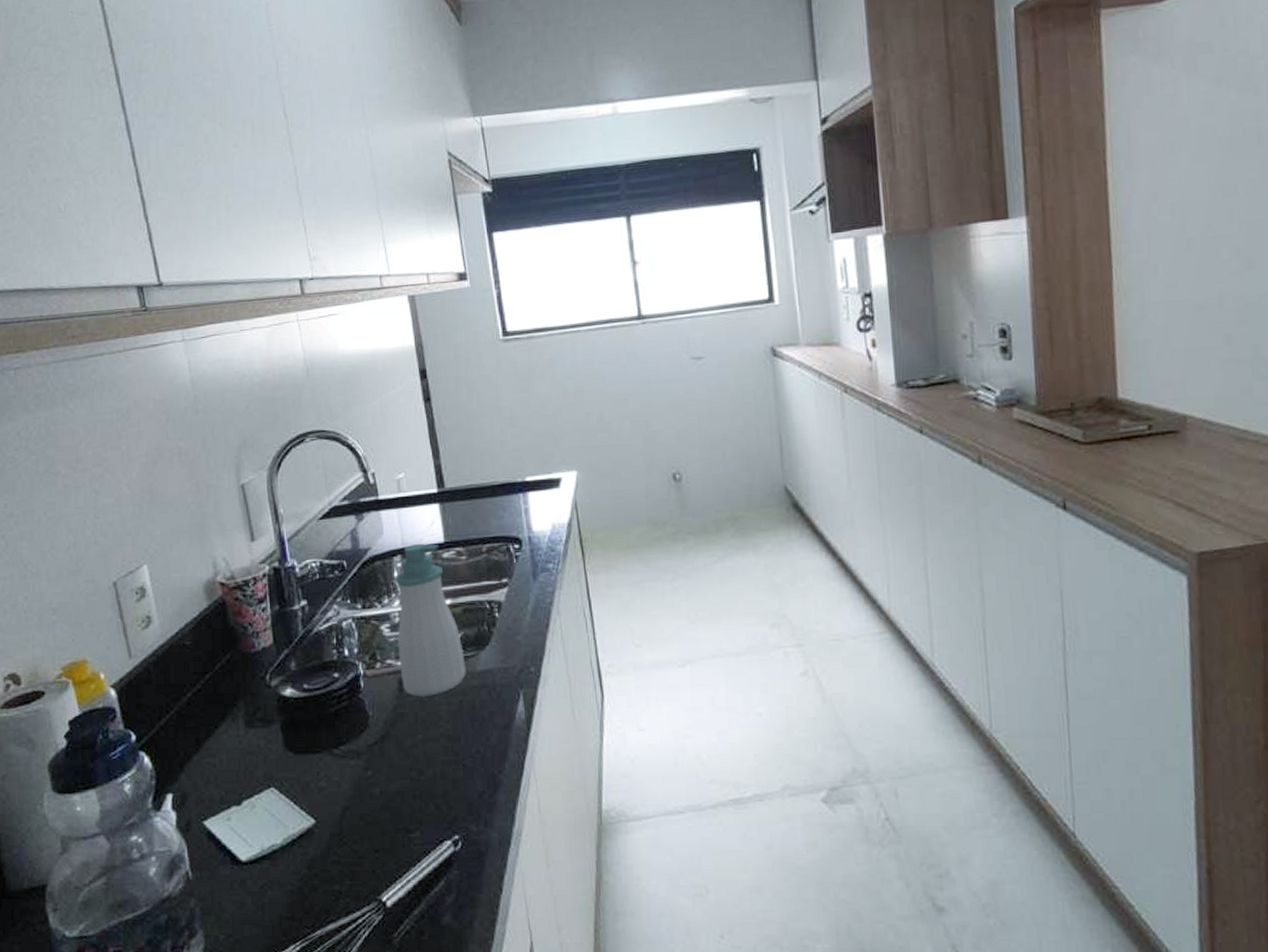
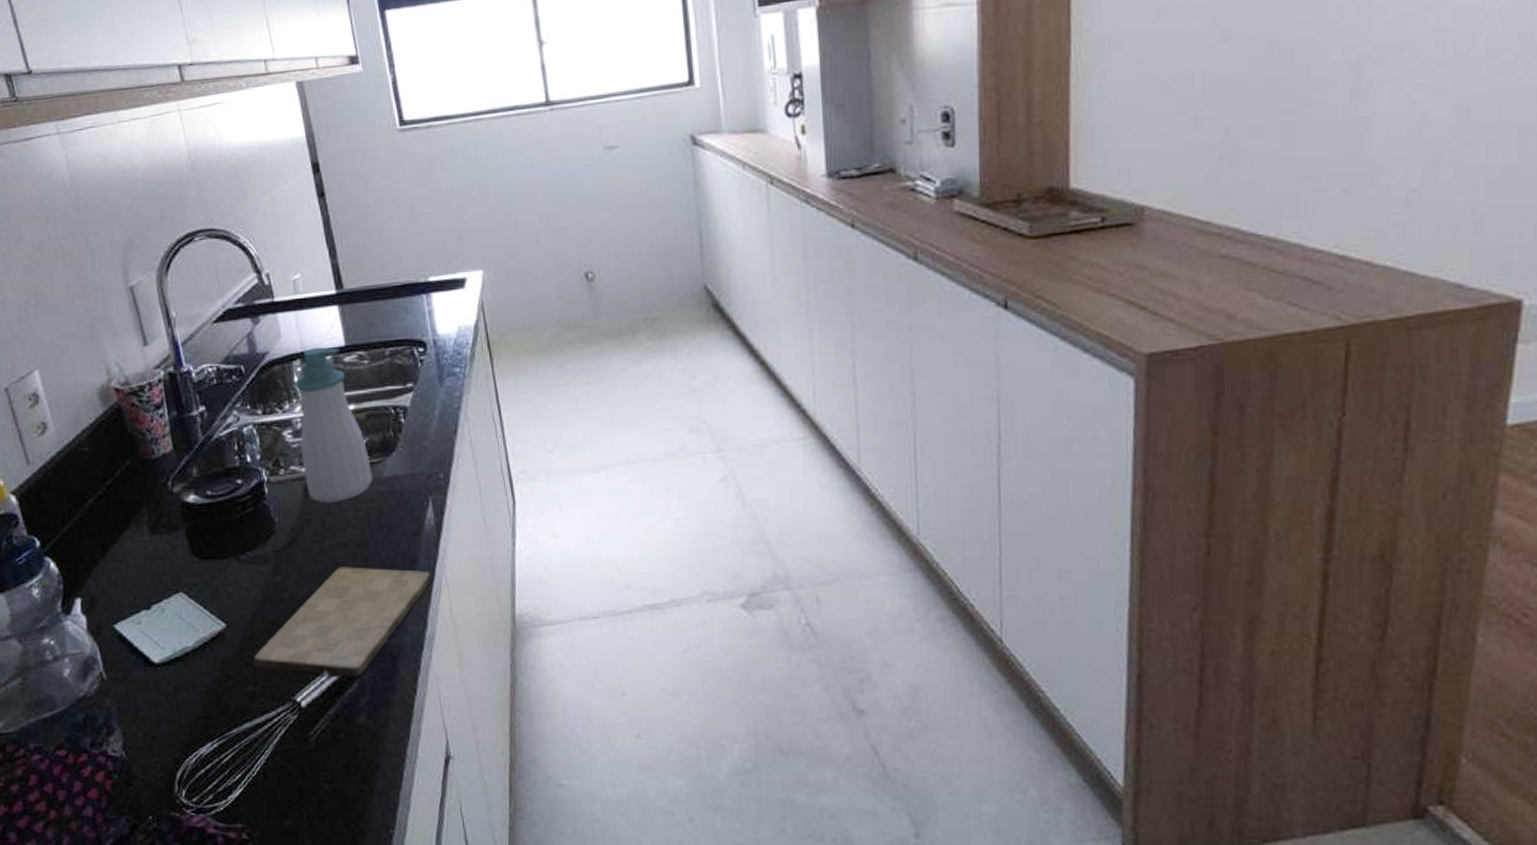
cutting board: none [341,761,521,876] -> present [253,567,432,678]

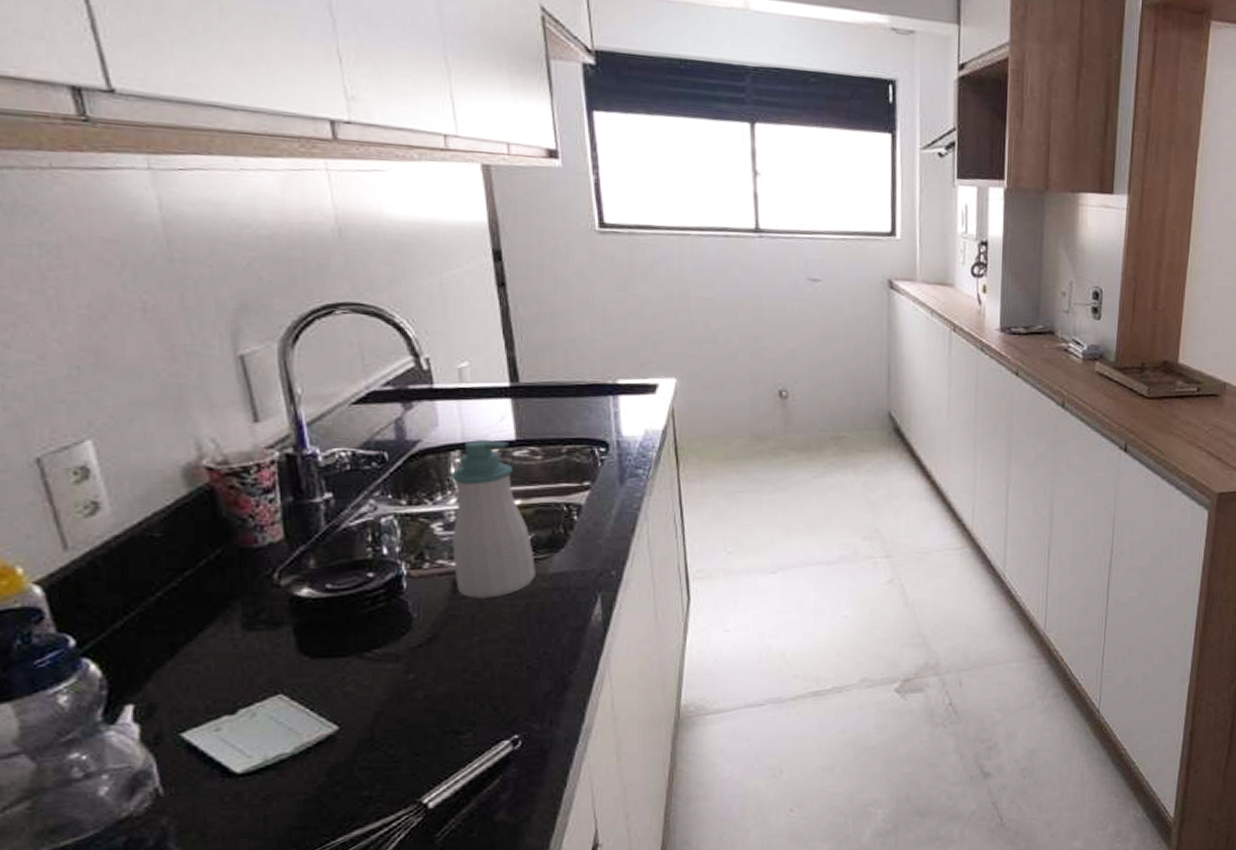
cutting board: present [253,567,432,678] -> none [371,663,594,777]

